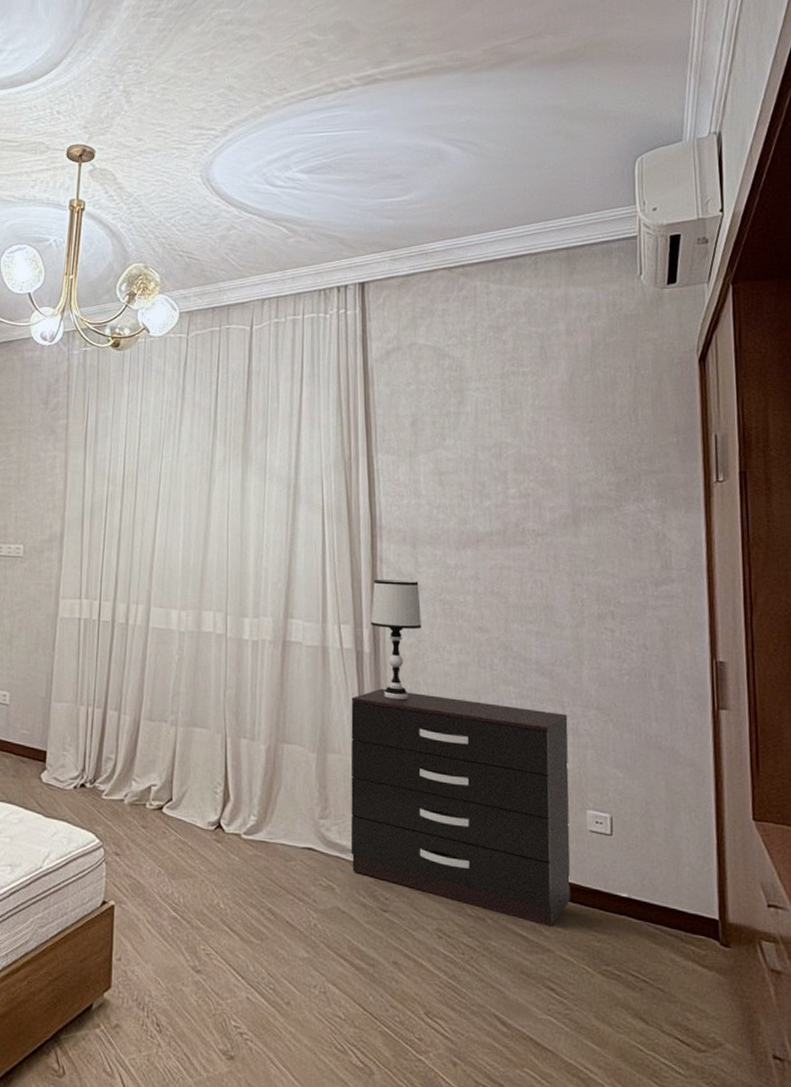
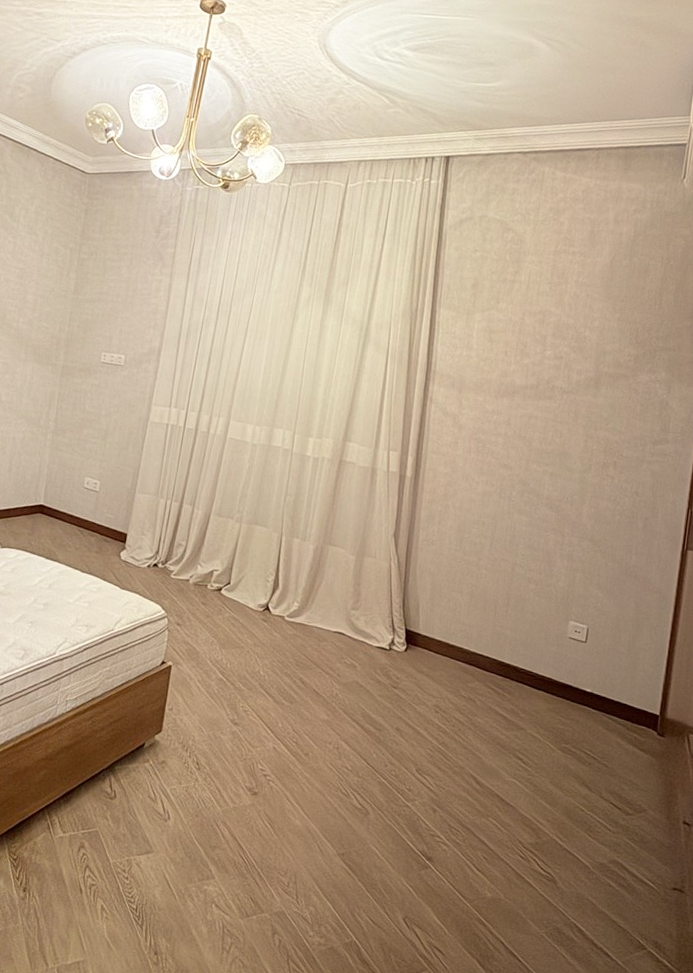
dresser: present [350,688,571,927] -> none [373,507,566,710]
table lamp: present [371,580,421,701] -> none [415,416,460,519]

